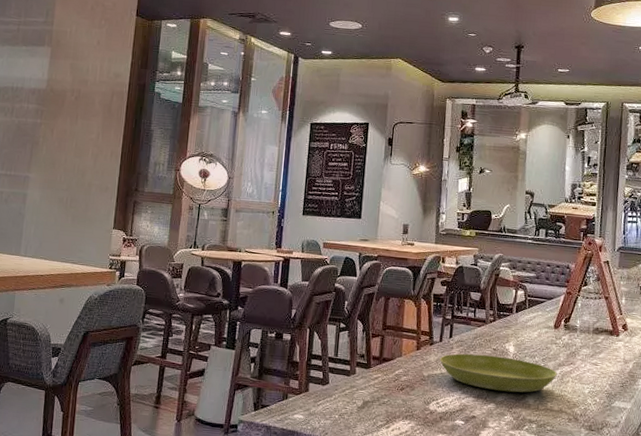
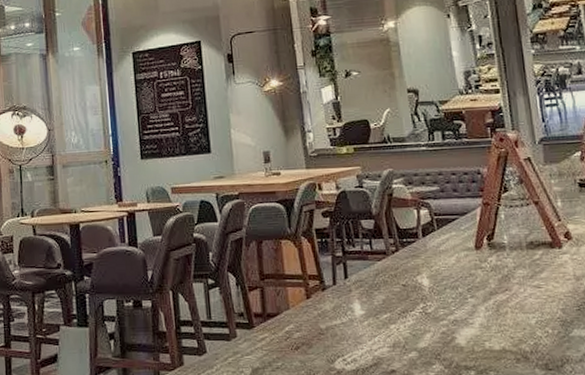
saucer: present [440,353,557,393] -> none [337,293,491,336]

